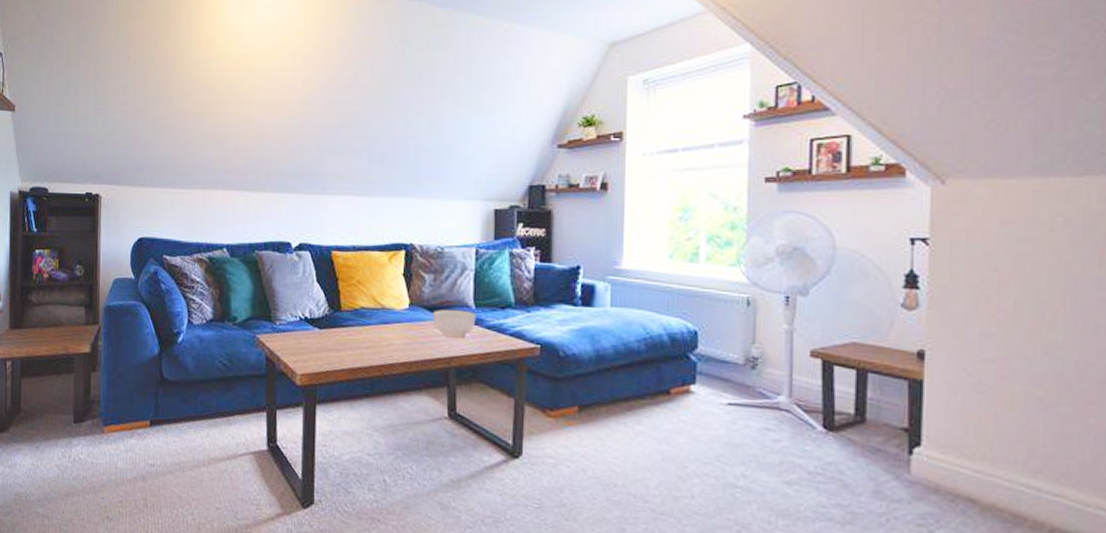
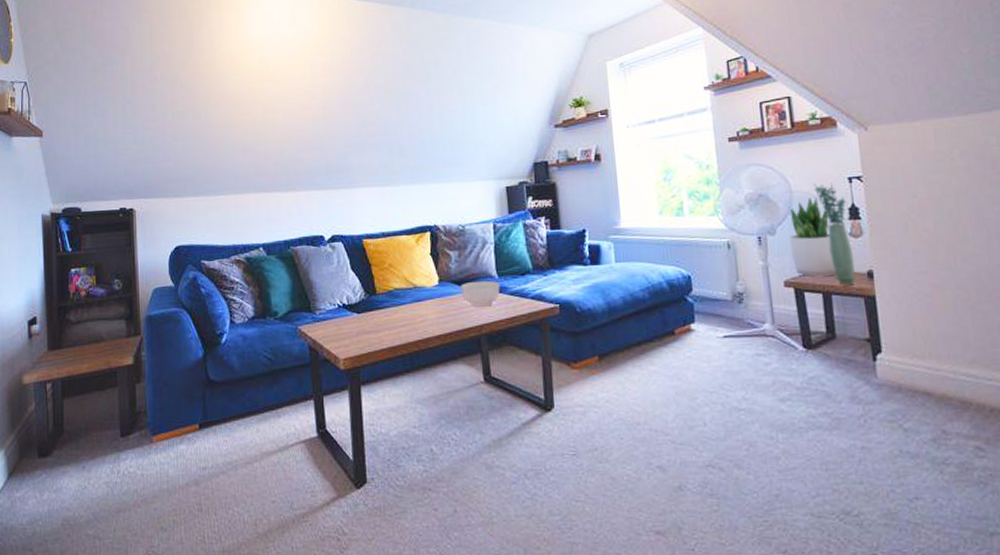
planter: none [824,256,878,352] -> present [788,197,837,277]
vase: none [863,241,904,365] -> present [813,182,856,286]

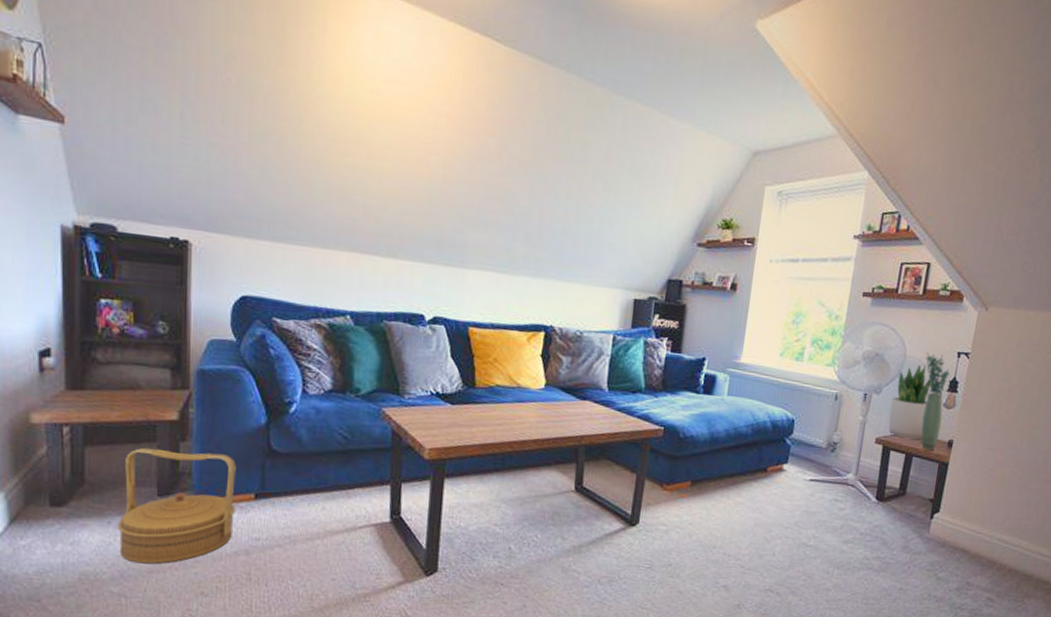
basket: none [91,390,185,504] -> present [118,447,236,564]
bowl: present [460,280,500,307] -> none [567,390,609,419]

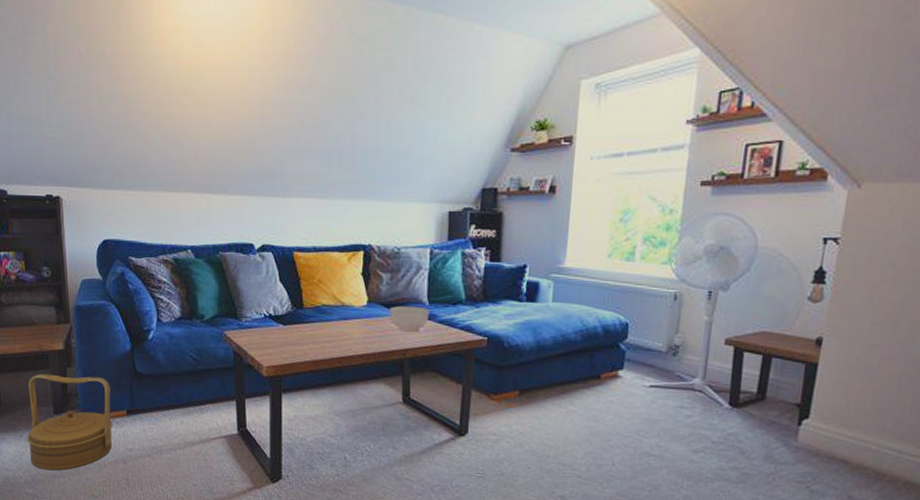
bowl: none [567,390,609,419] -> present [389,305,430,332]
planter: present [888,364,932,440] -> none [740,255,791,339]
vase: present [921,352,950,451] -> none [780,241,815,351]

